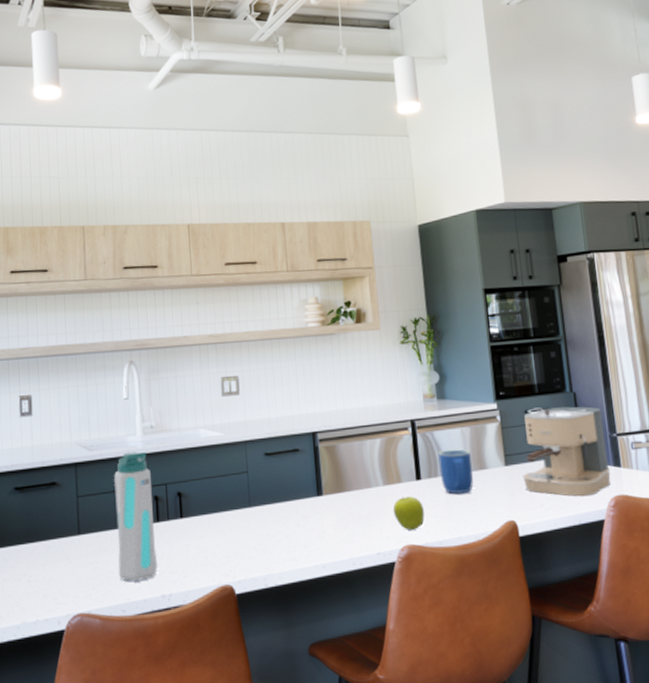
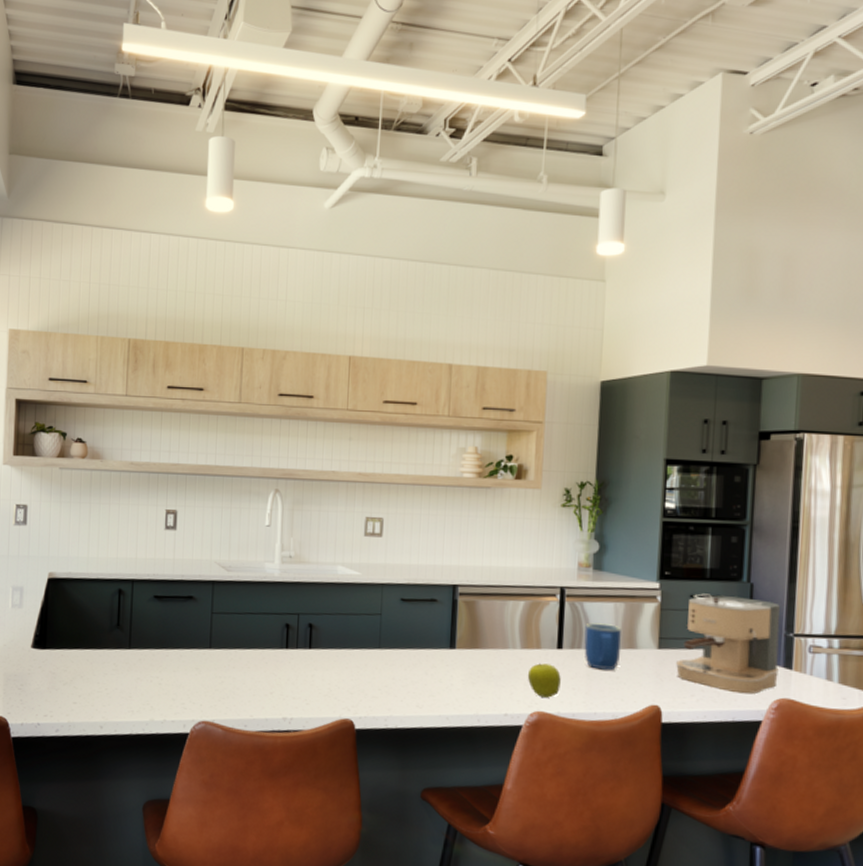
water bottle: present [114,452,158,582] -> none [243,578,285,701]

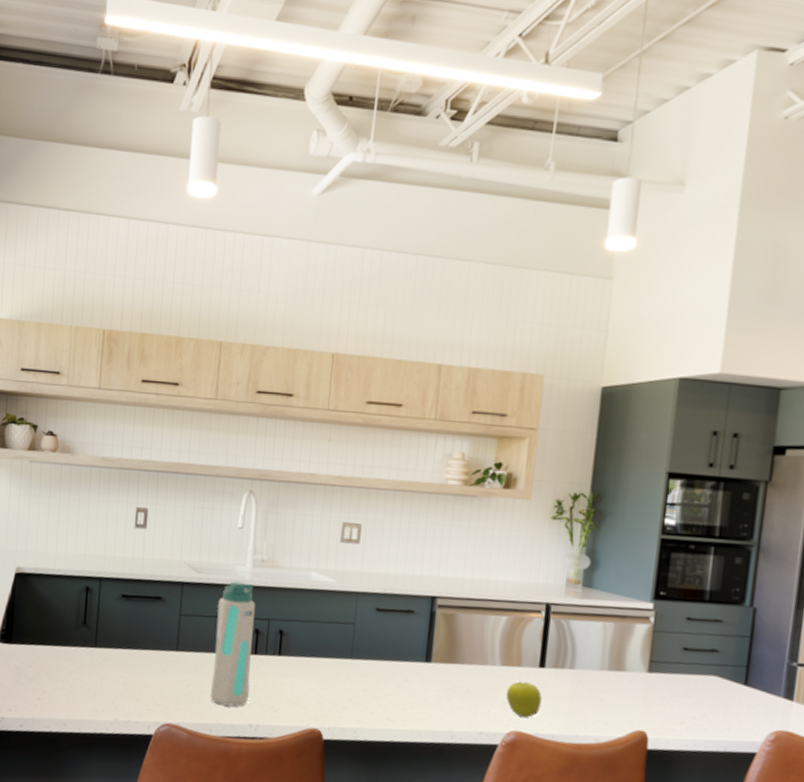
water bottle: none [243,578,285,701] -> present [209,581,255,707]
mug: present [584,622,622,670] -> none [567,642,610,692]
coffee maker: present [676,593,781,694] -> none [666,616,785,724]

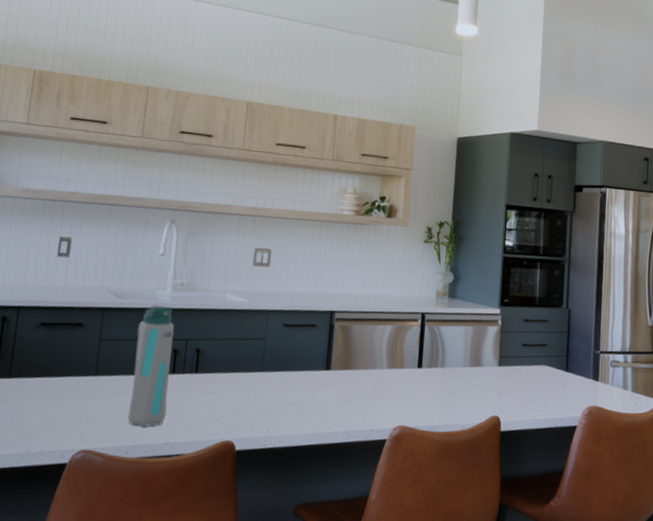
fruit: present [505,681,542,718] -> none [392,381,420,413]

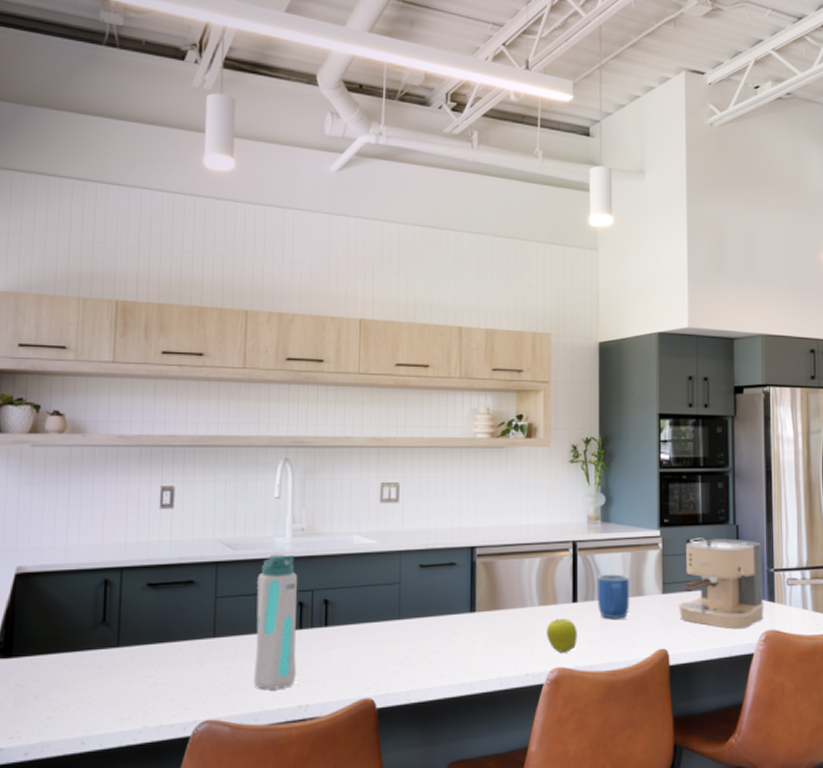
fruit: none [392,381,420,413] -> present [546,618,577,653]
mug: none [439,344,471,386] -> present [597,574,630,619]
coffee maker: none [512,318,591,403] -> present [679,537,764,629]

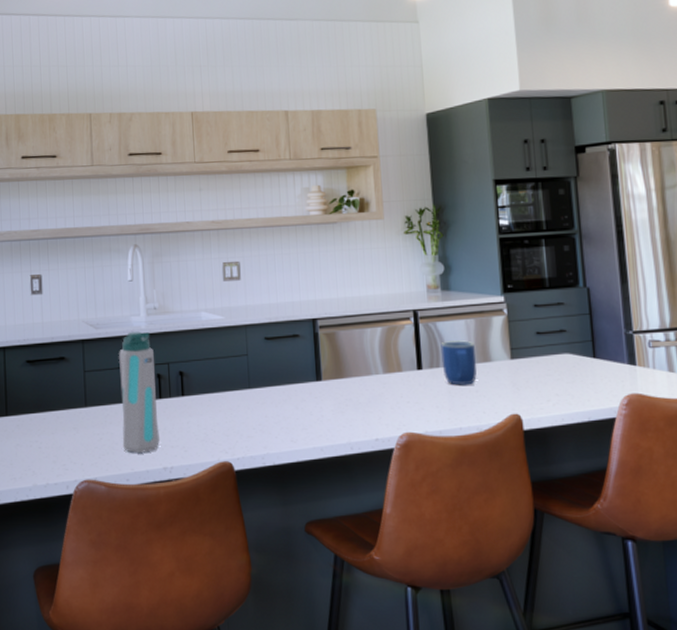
fruit: present [546,618,577,653] -> none [392,385,425,418]
coffee maker: present [679,537,764,629] -> none [529,302,625,394]

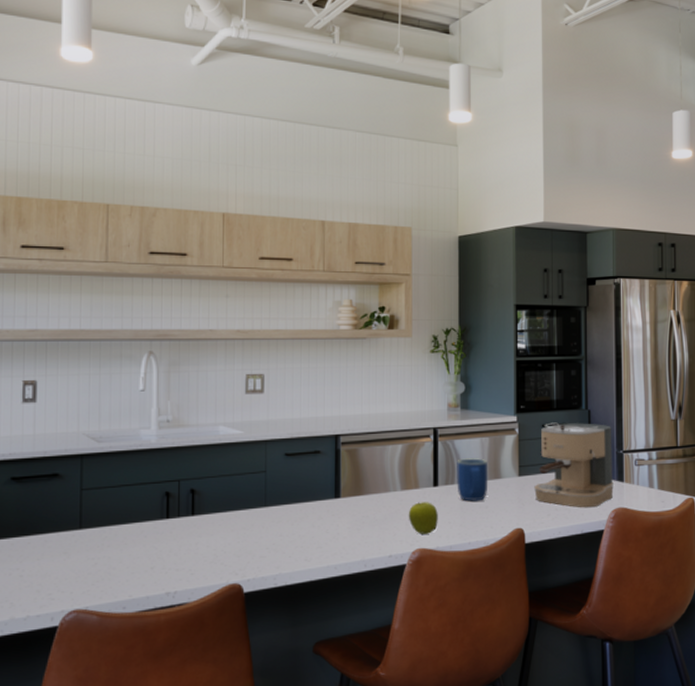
water bottle: present [119,331,161,454] -> none [120,446,165,579]
fruit: none [392,385,425,418] -> present [408,502,438,534]
coffee maker: none [529,302,625,394] -> present [534,422,614,508]

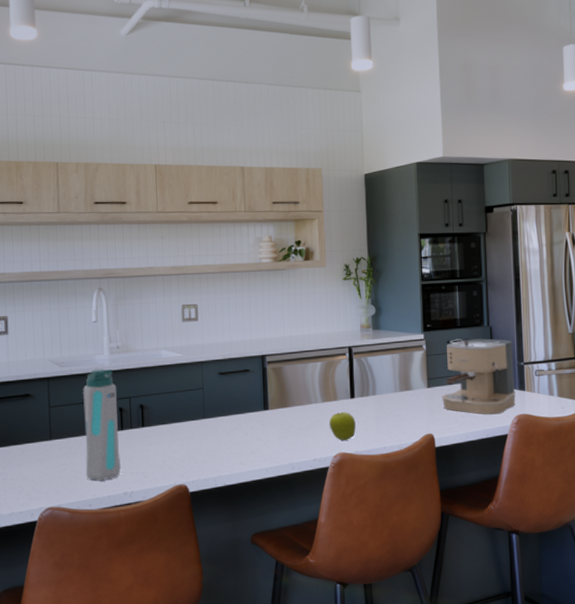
water bottle: none [120,446,165,579] -> present [83,369,122,481]
mug: present [457,458,488,502] -> none [371,372,400,411]

